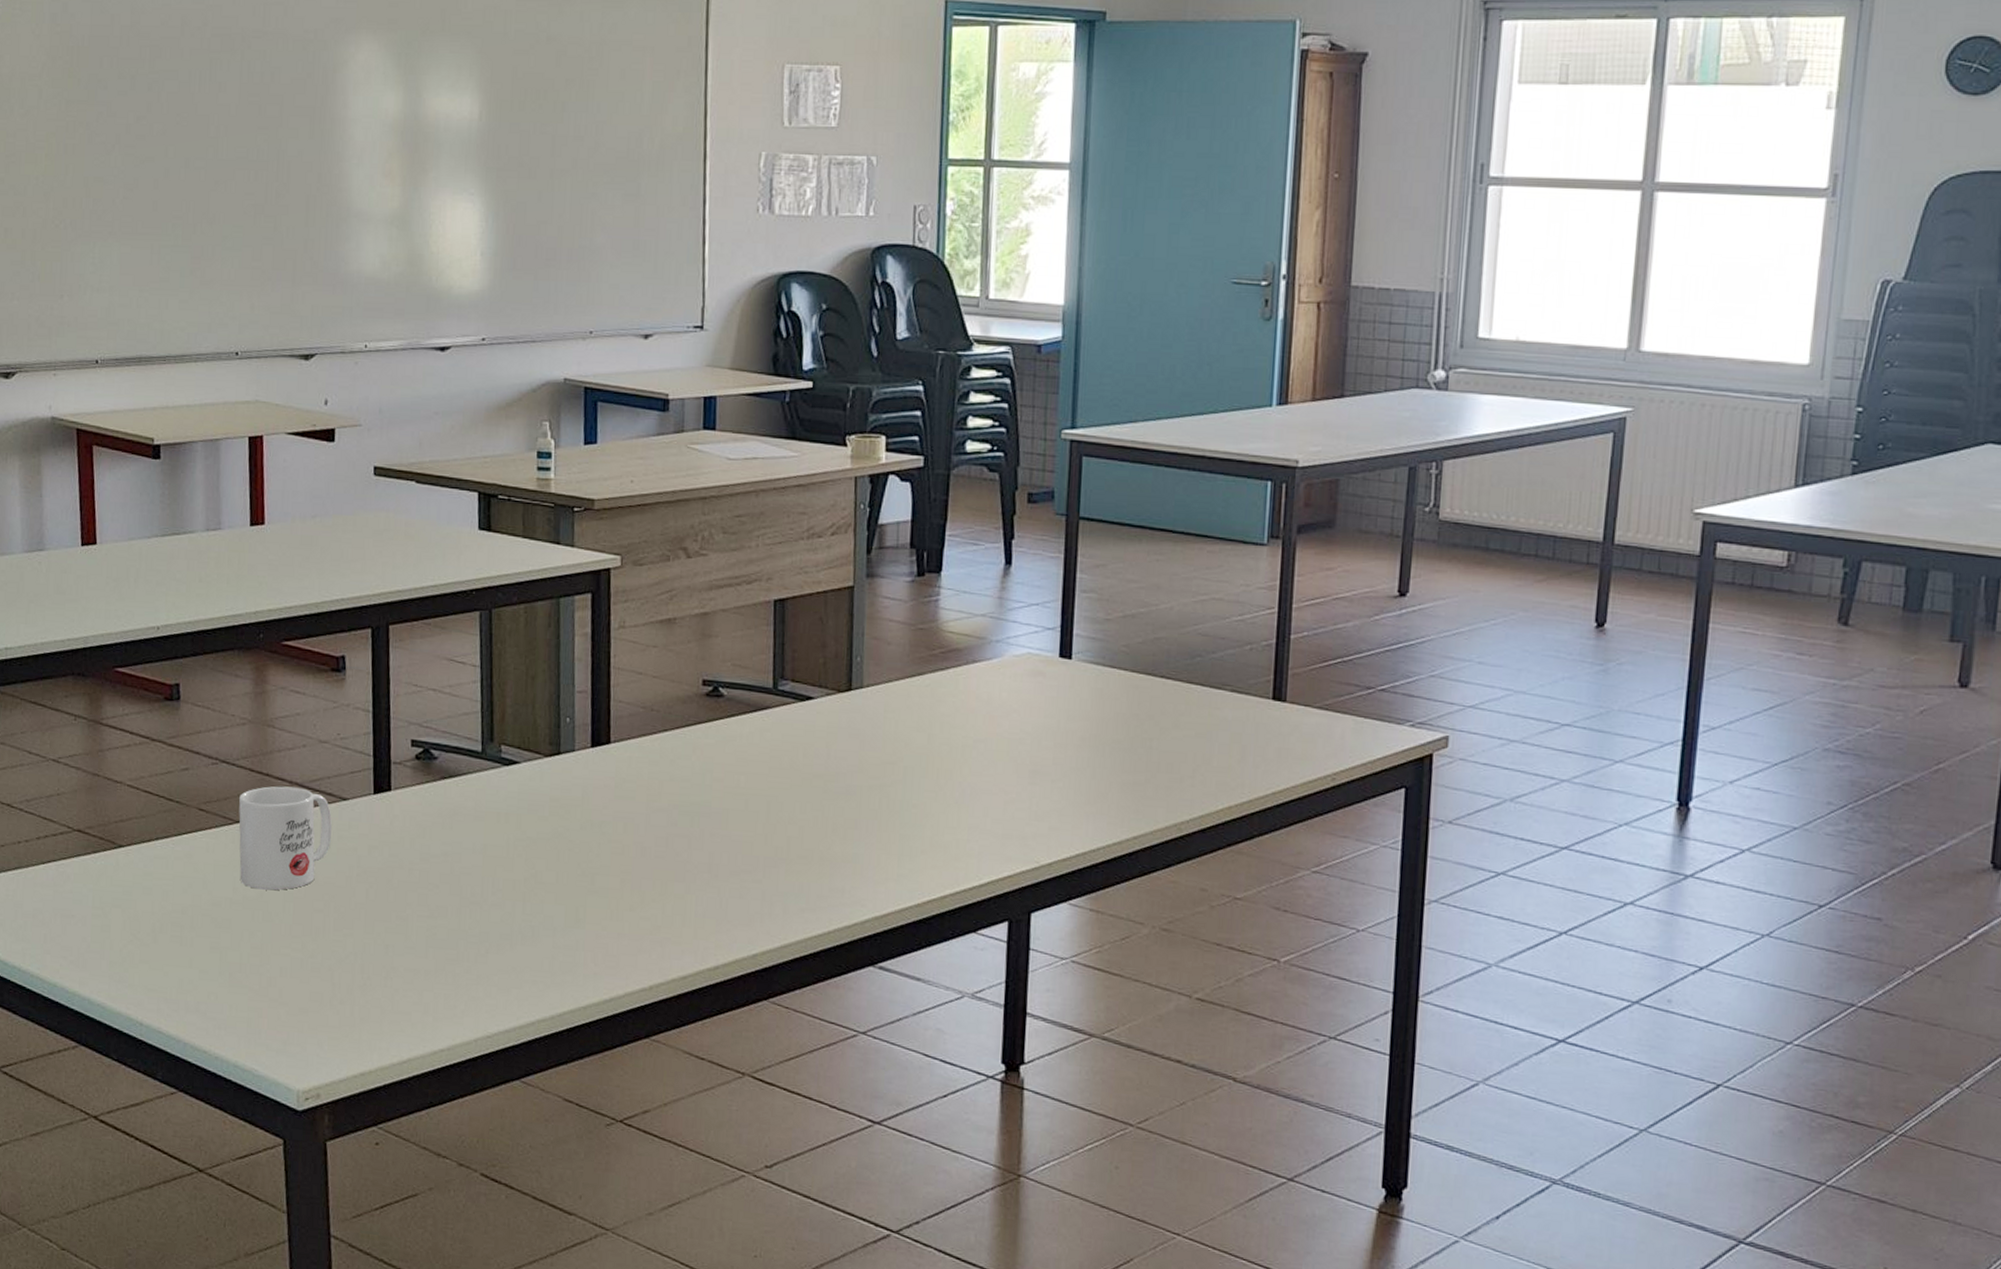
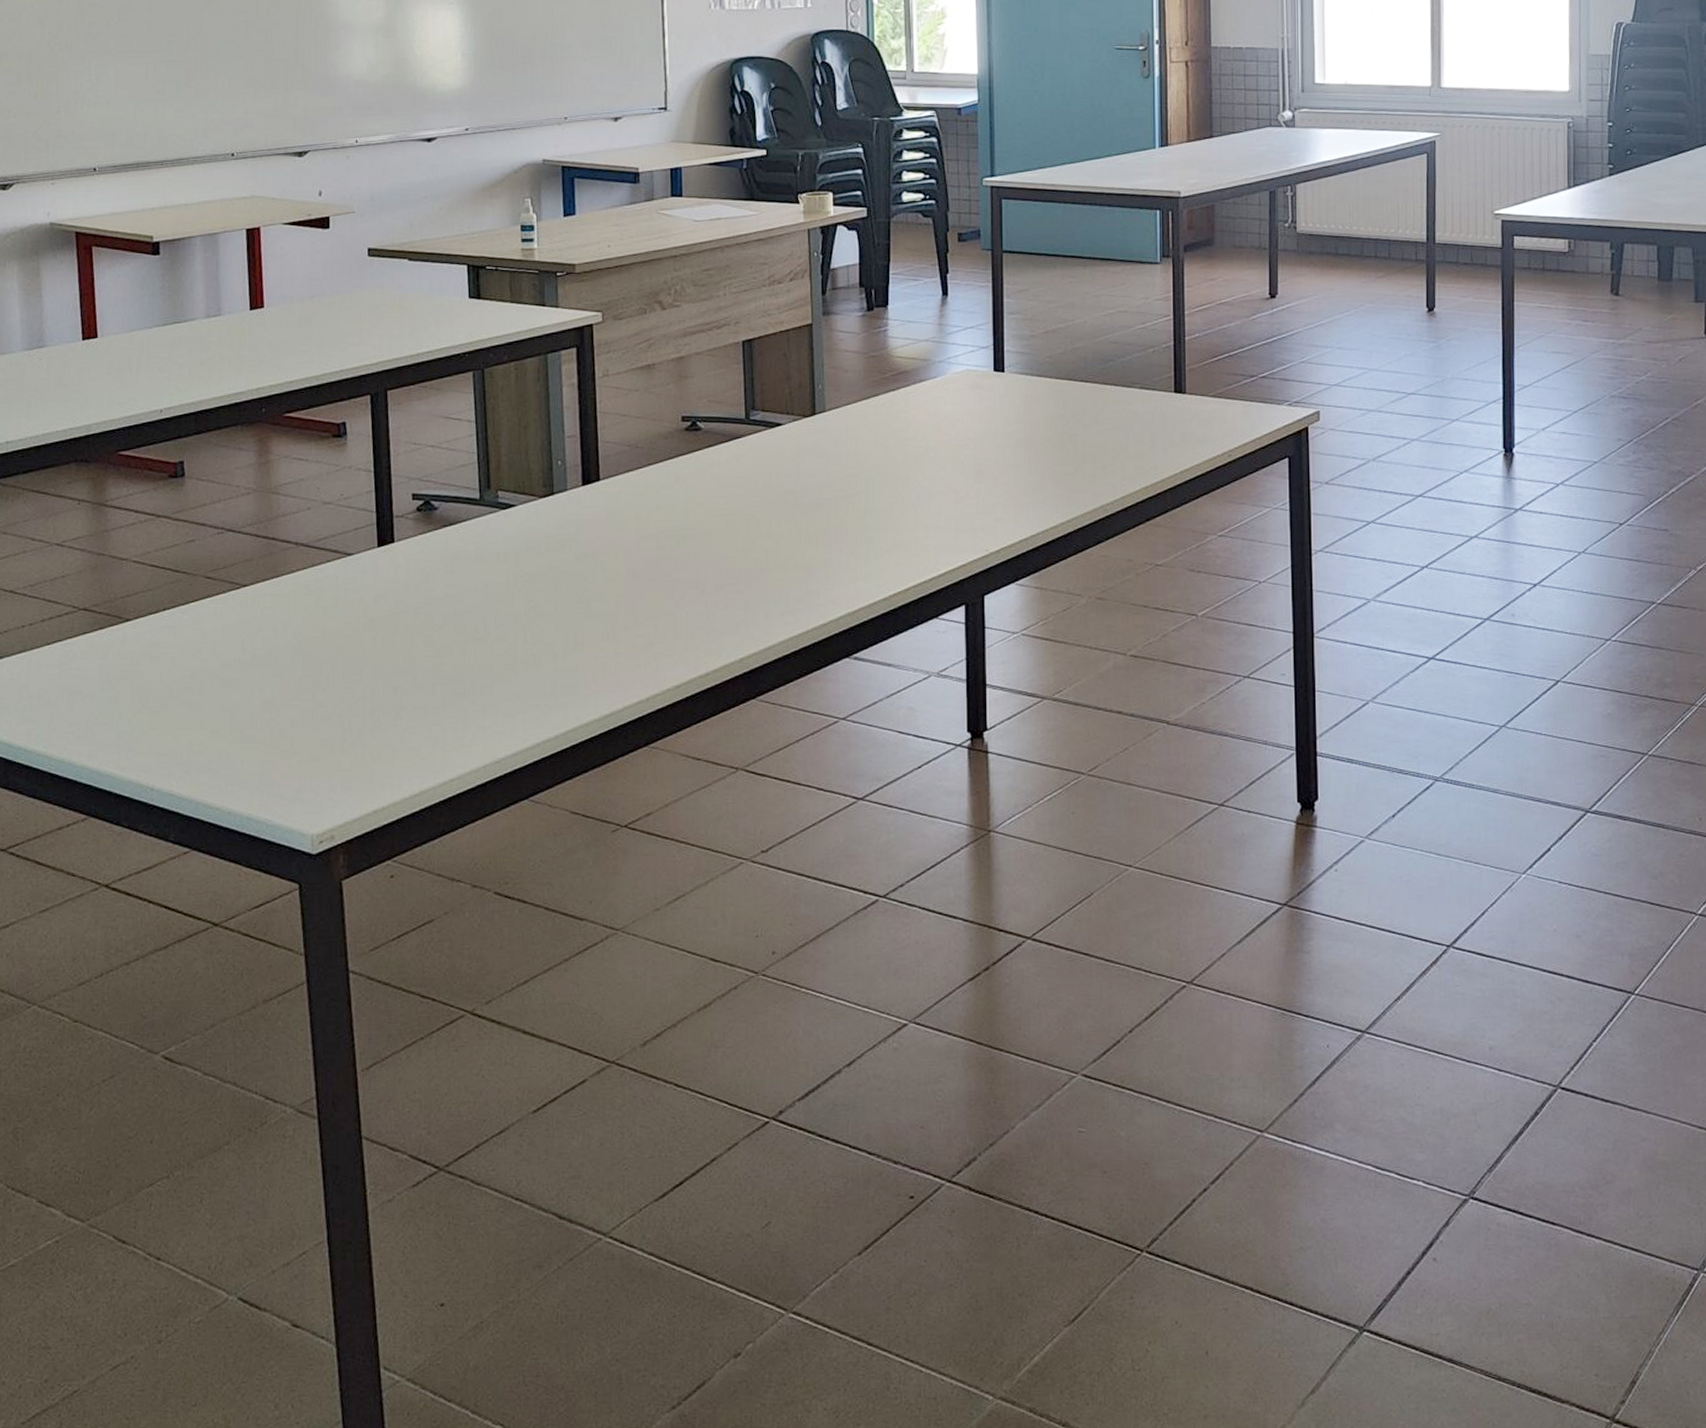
mug: present [239,786,332,890] -> none [246,548,338,647]

